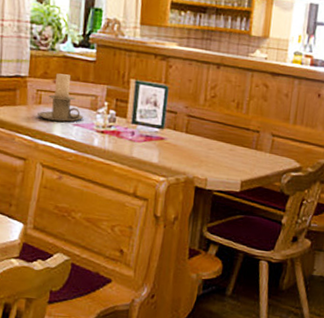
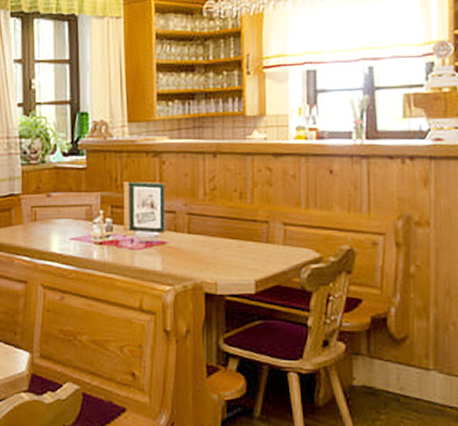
candle holder: present [37,73,84,122] -> none [34,186,80,237]

